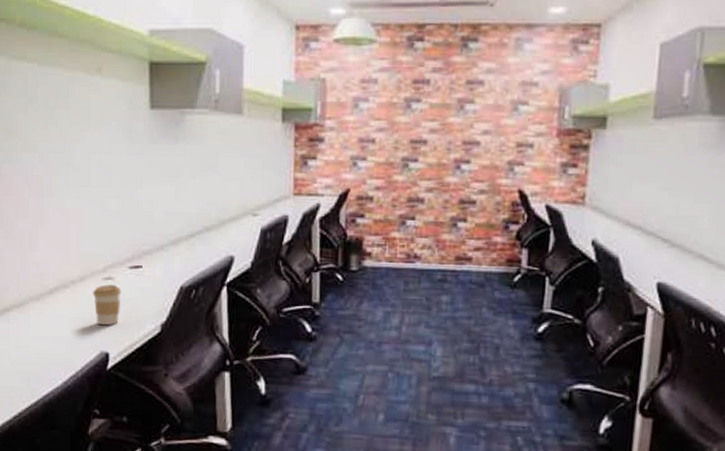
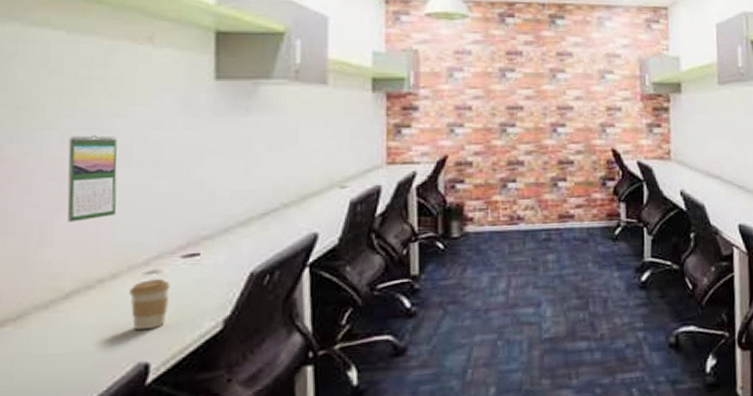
calendar: none [45,158,80,232] -> present [67,135,118,222]

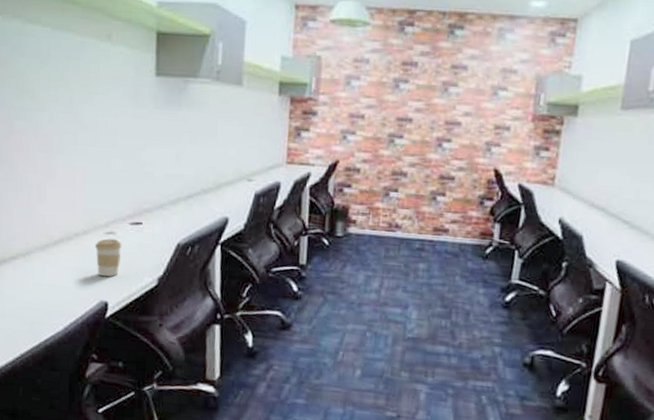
calendar: present [67,135,118,222] -> none [54,117,87,187]

